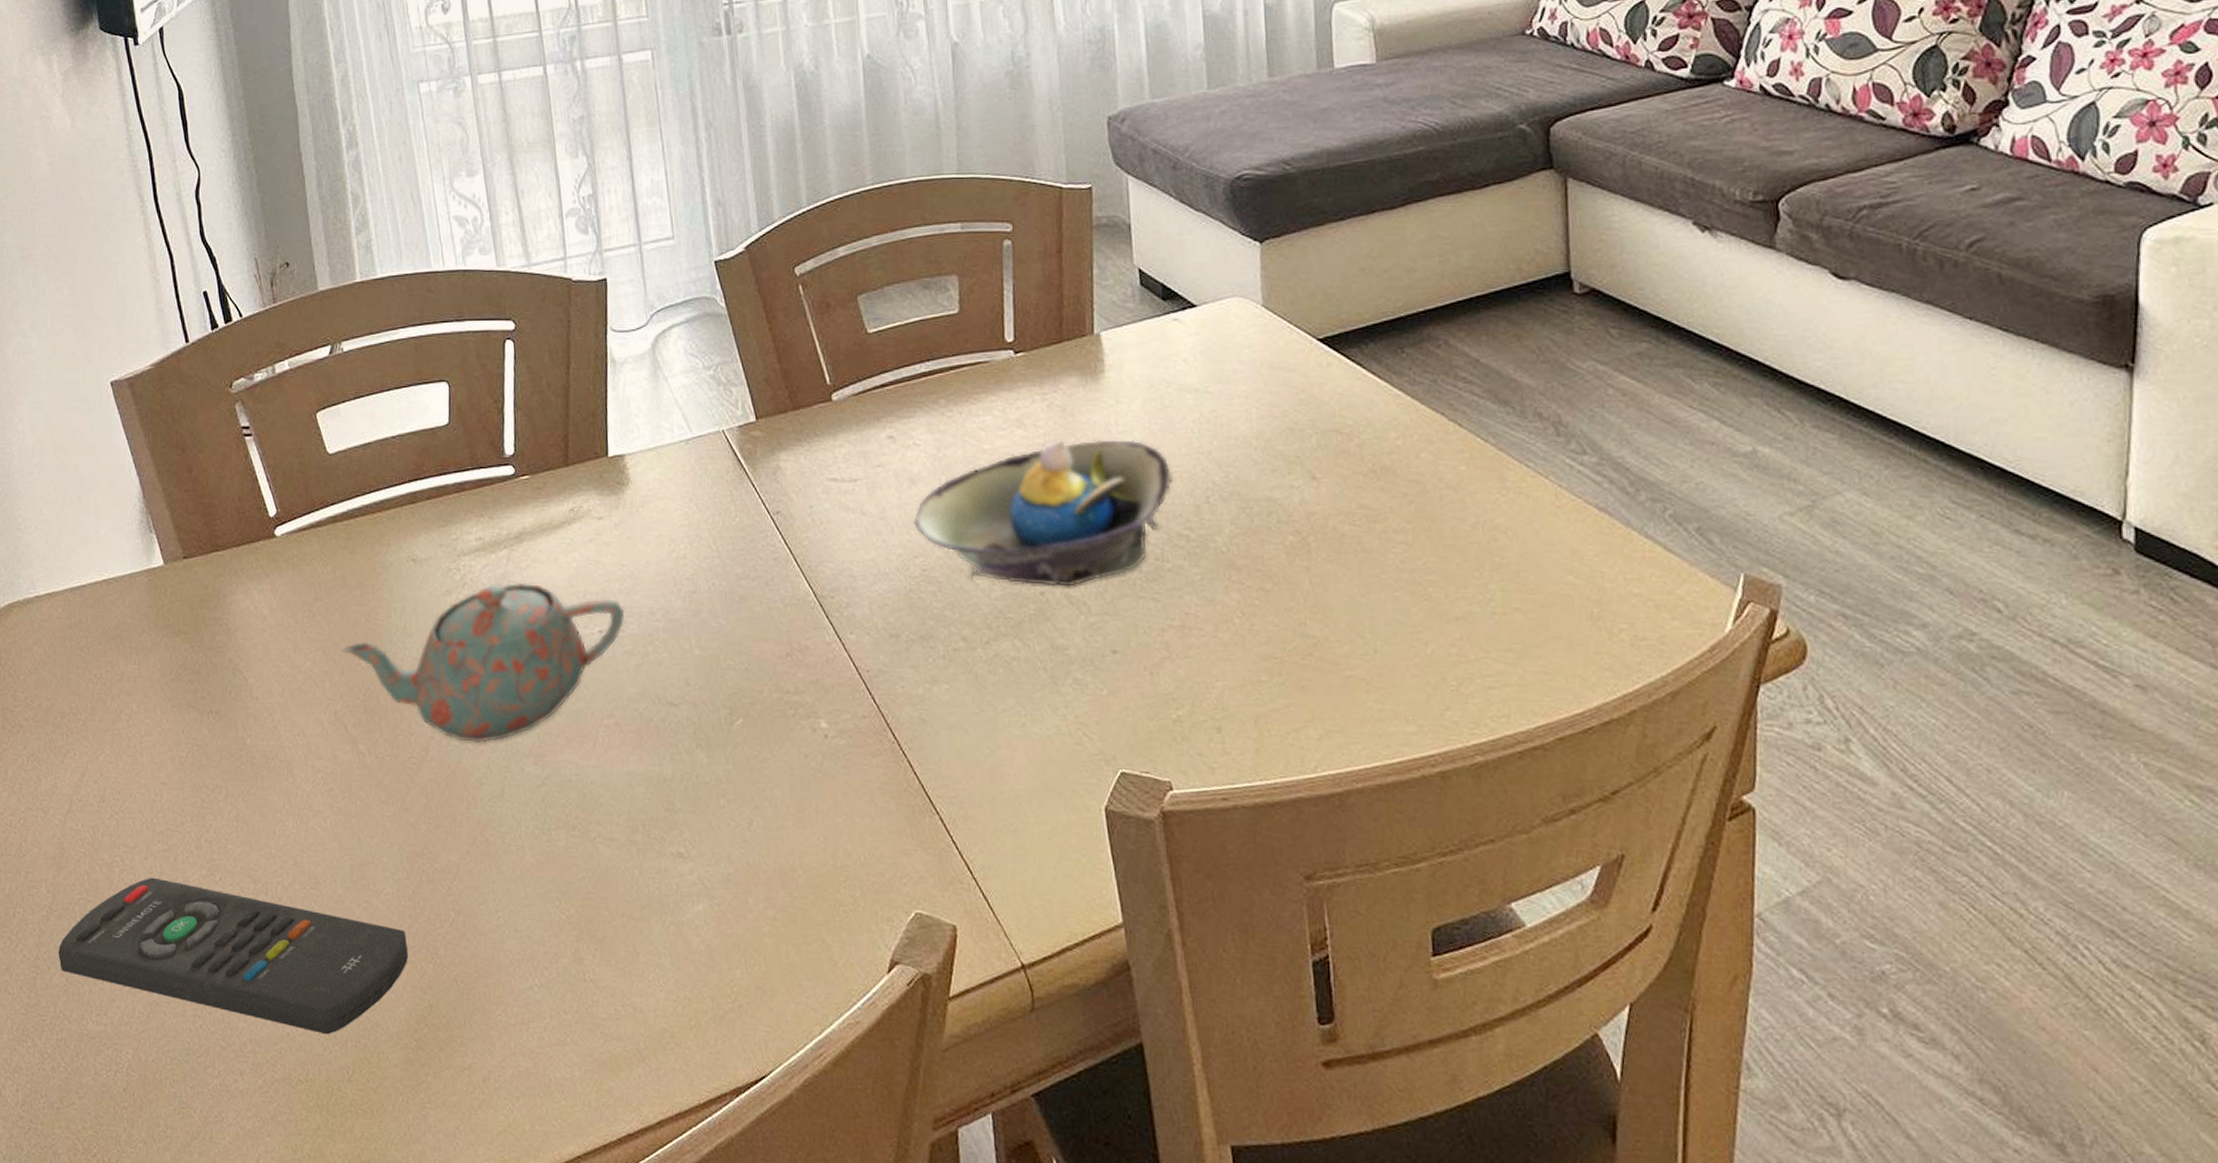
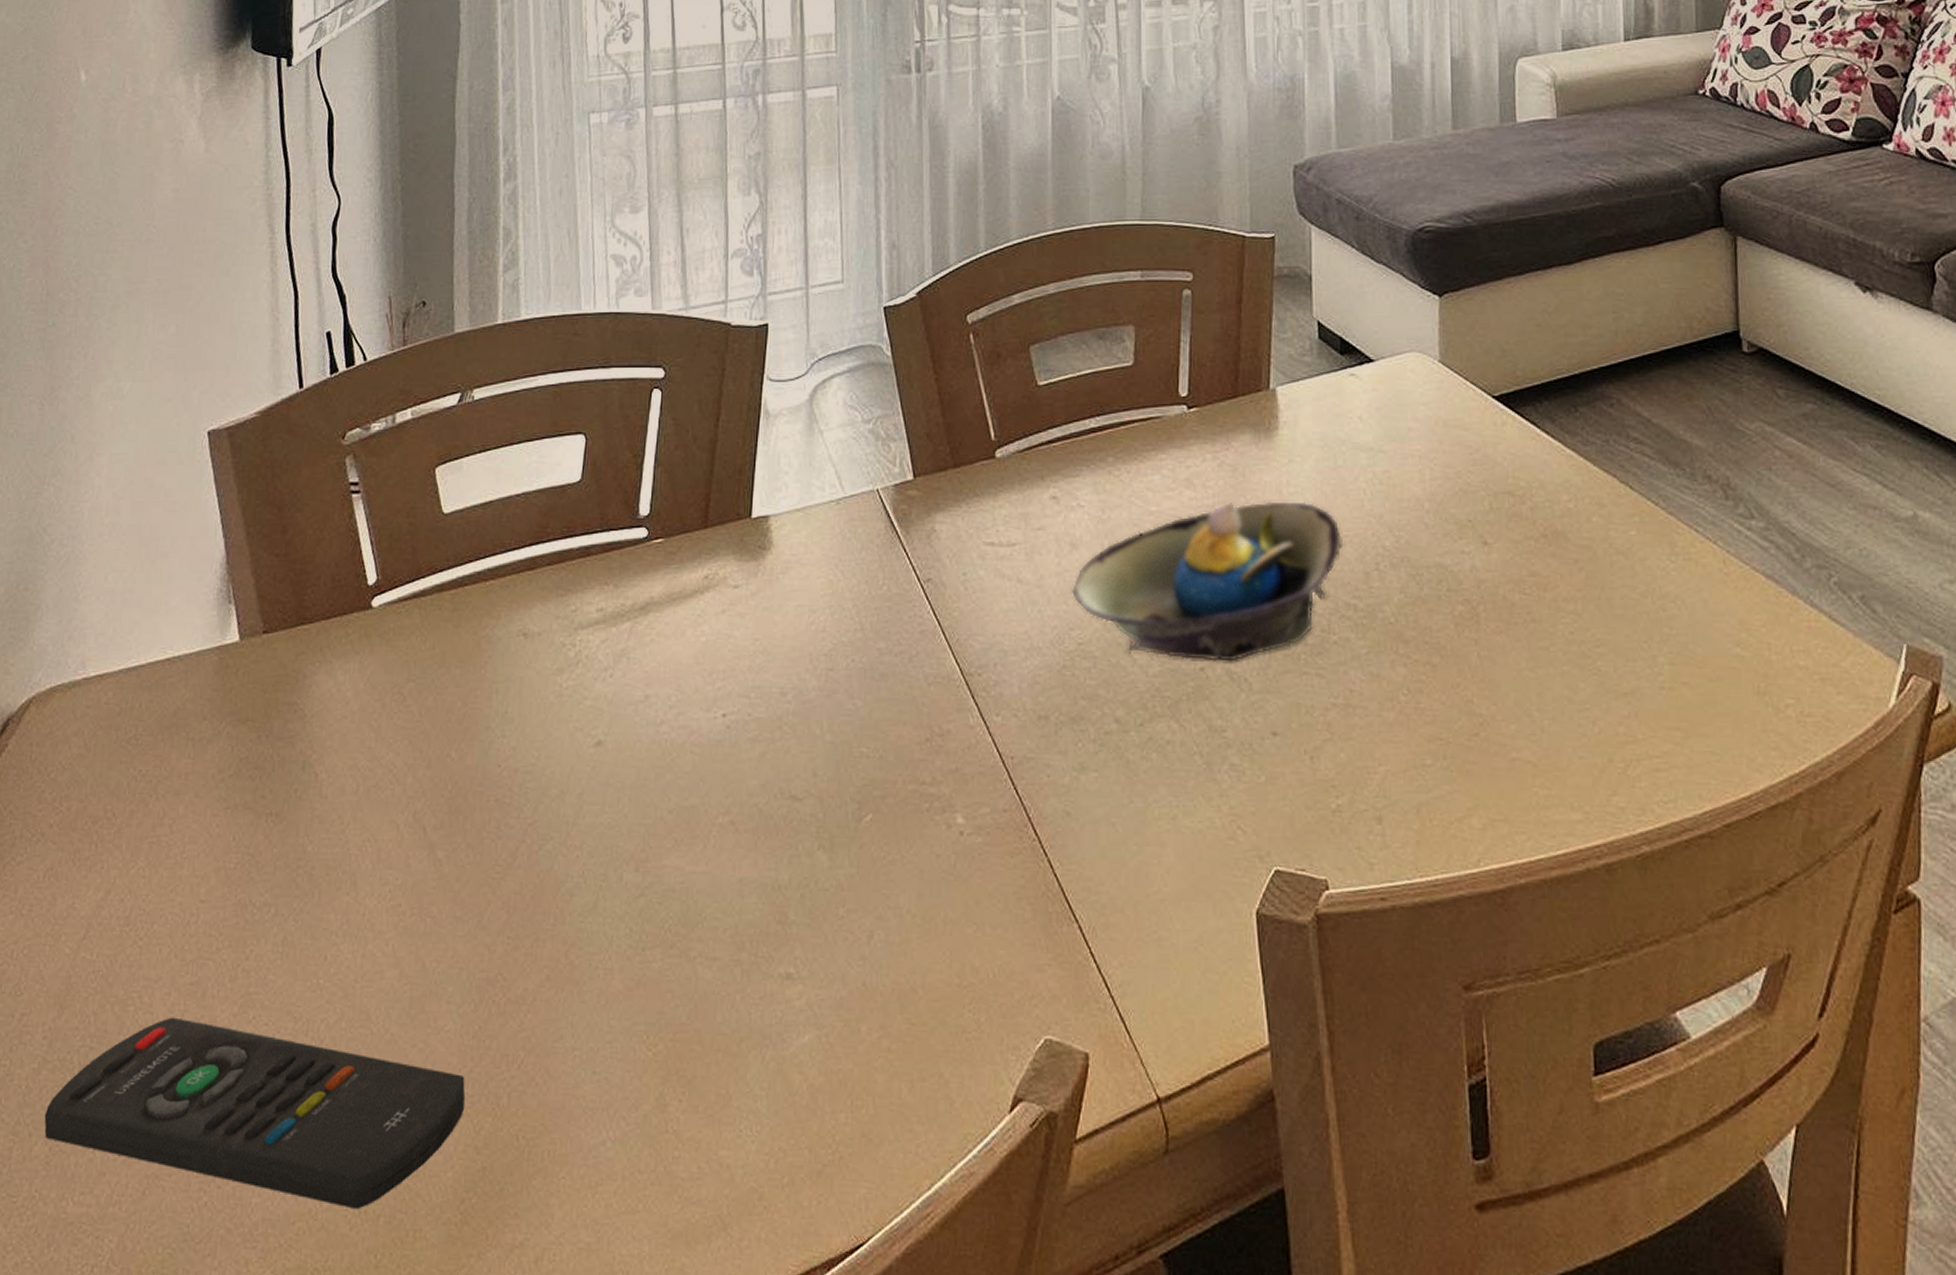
teapot: present [342,582,625,744] -> none [431,659,753,848]

